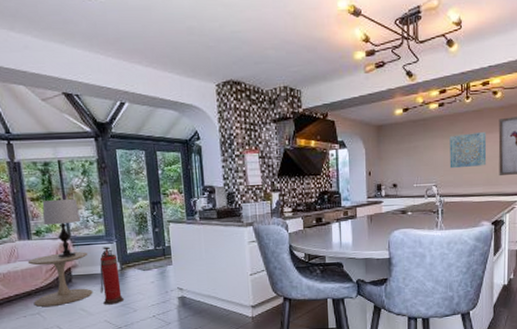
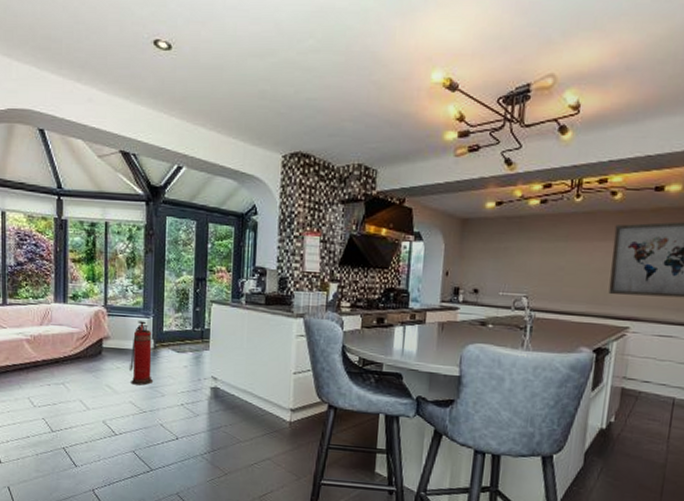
side table: present [27,252,93,307] -> none [60,322,123,378]
lamp: present [42,197,82,257] -> none [81,261,121,327]
wall art: present [449,131,487,169] -> none [546,238,597,280]

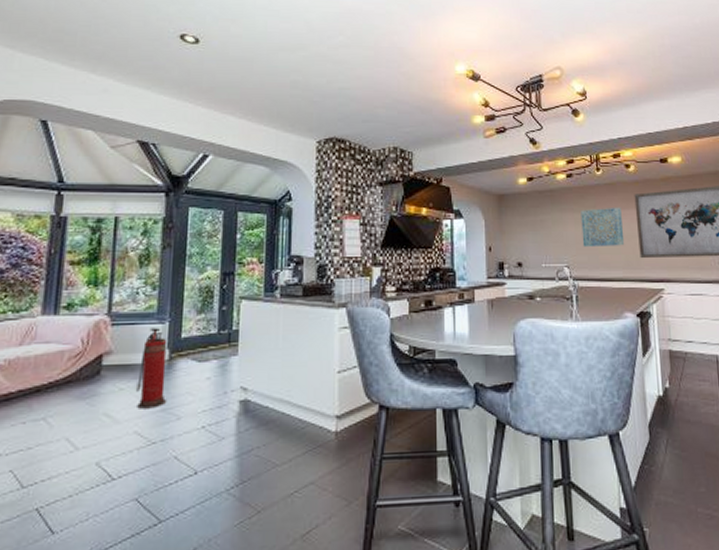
wall art: none [546,238,597,280] -> present [581,207,625,248]

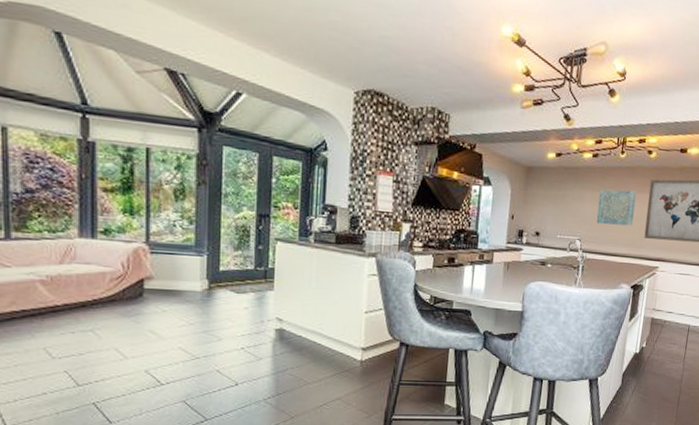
fire extinguisher: present [136,328,167,409] -> none [179,259,207,330]

